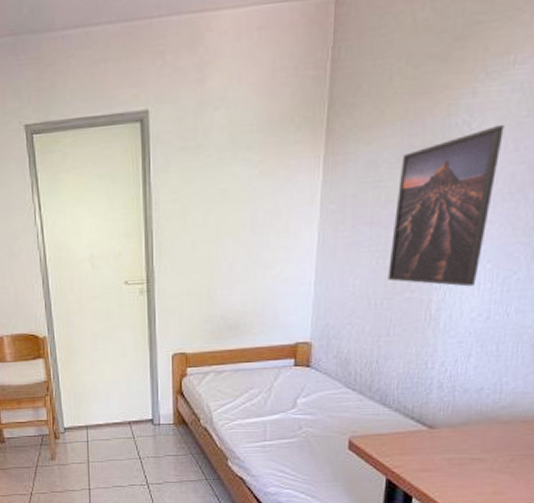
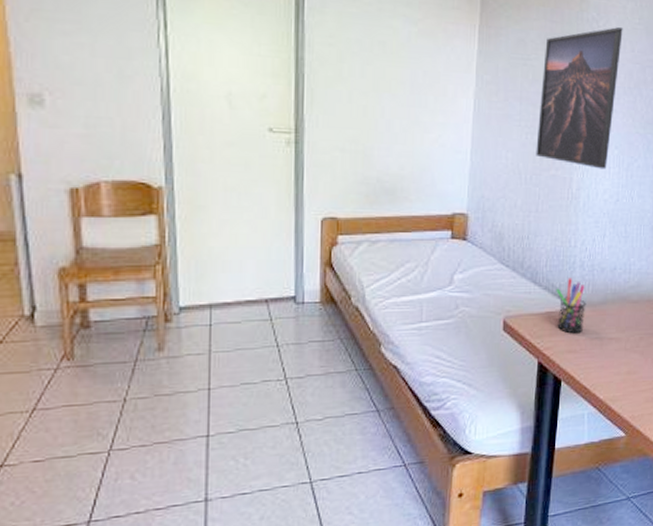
pen holder: none [408,399,444,454] -> present [556,278,586,334]

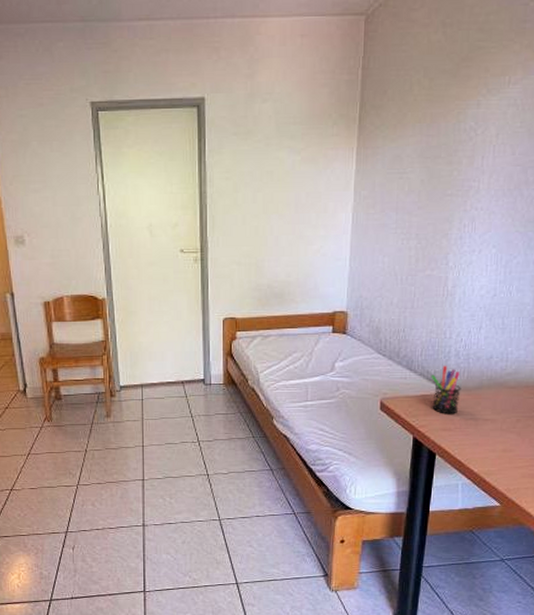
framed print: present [536,26,623,170] -> none [411,132,503,268]

